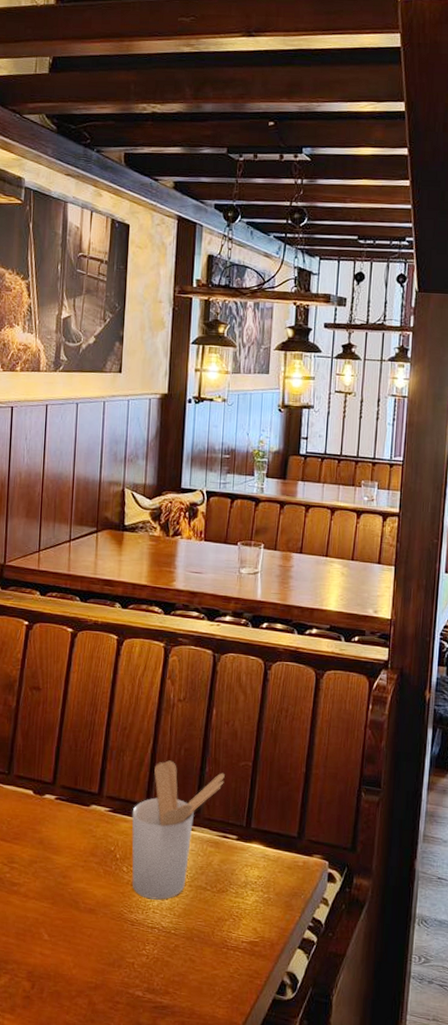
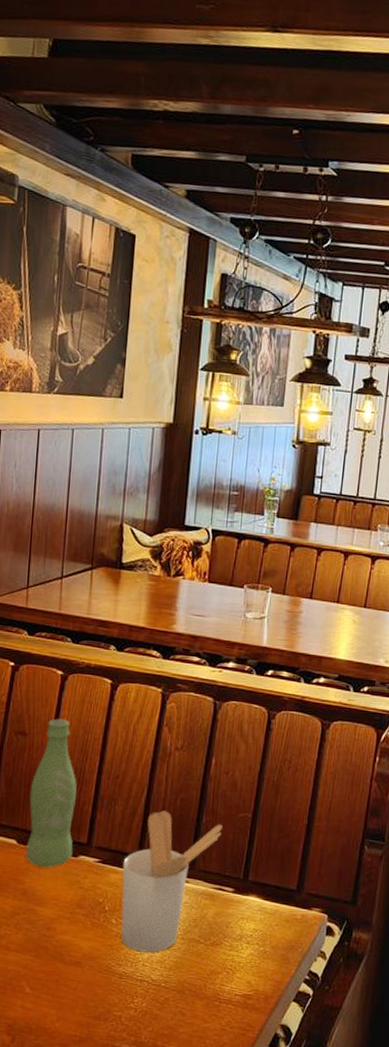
bottle: none [41,673,88,817] -> present [25,718,77,868]

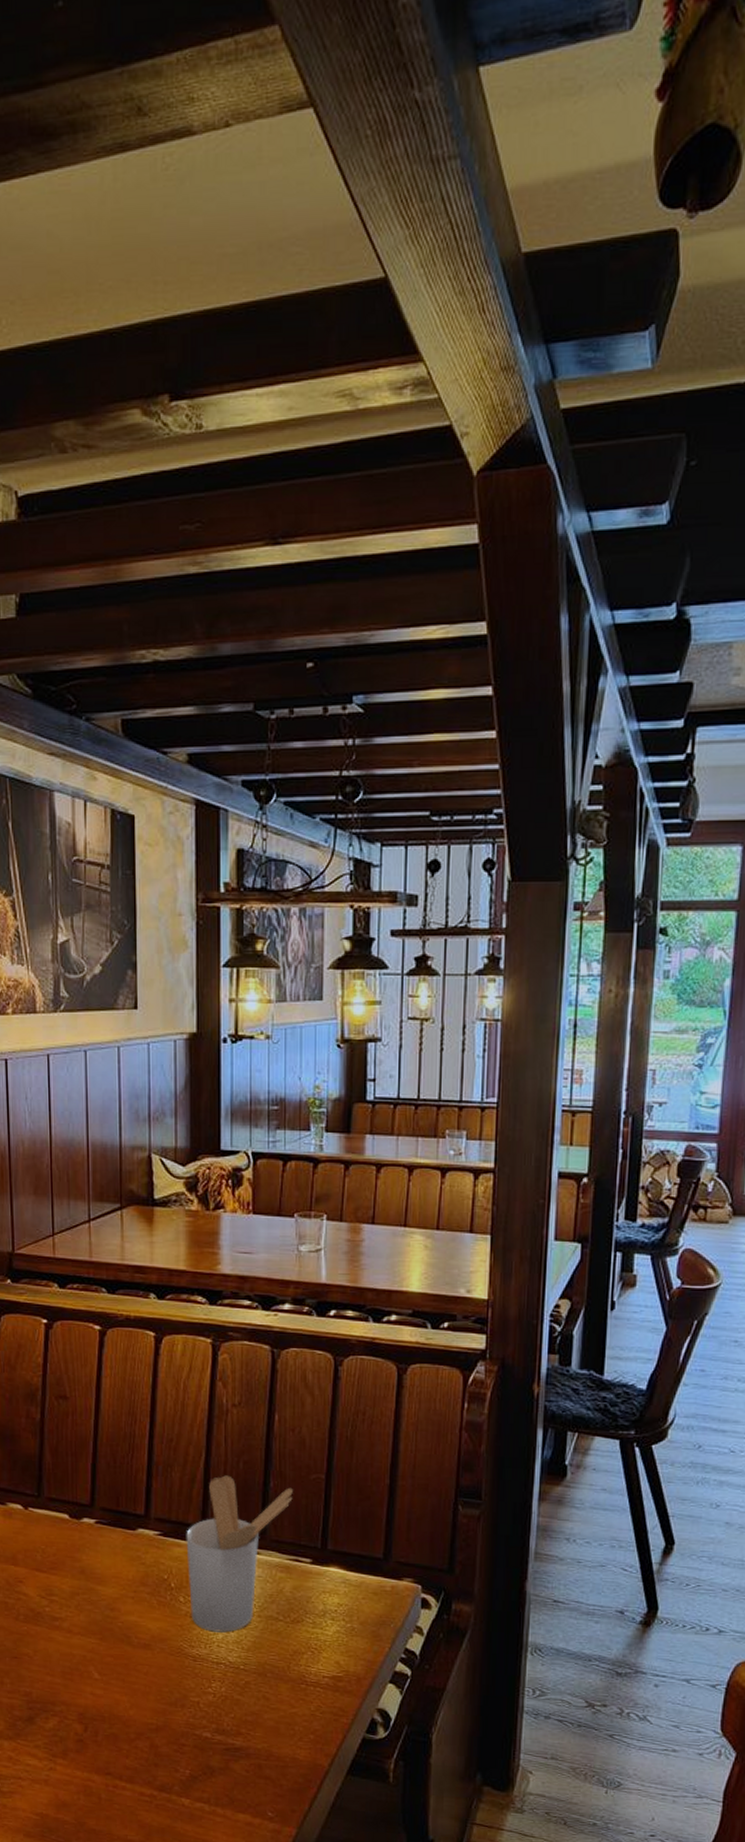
bottle: present [25,718,77,868] -> none [78,1379,130,1543]

